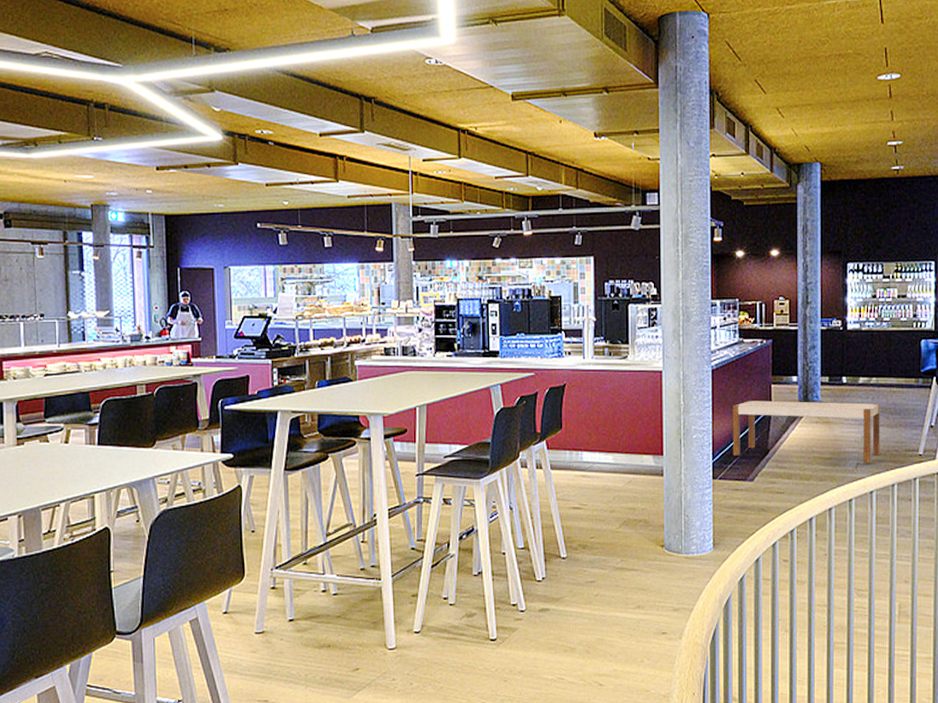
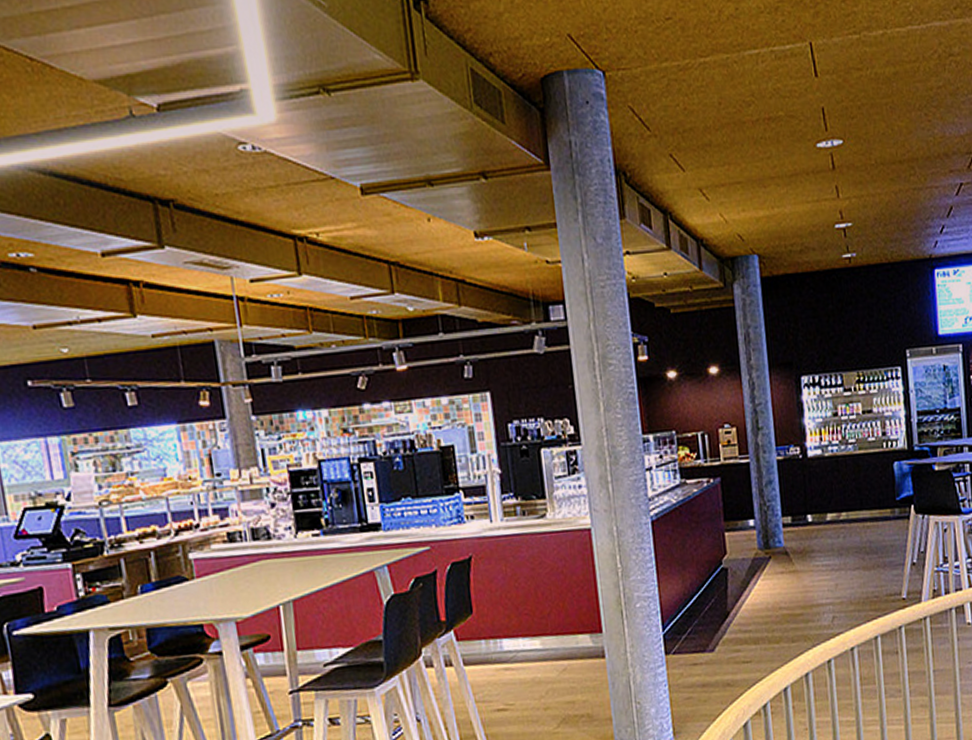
bench: present [733,400,880,464] -> none [681,542,858,624]

